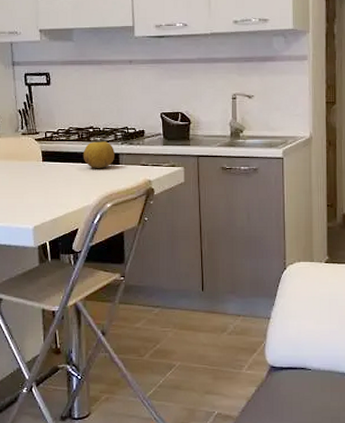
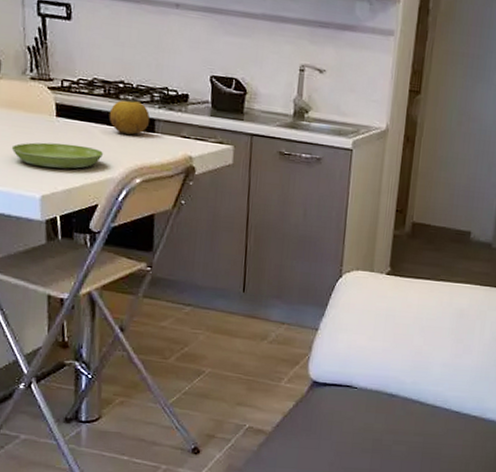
saucer: none [9,182,81,202] -> present [11,142,104,169]

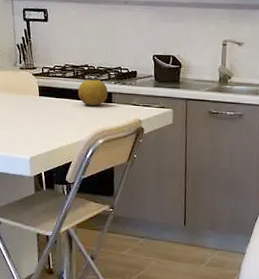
saucer: present [11,142,104,169] -> none [8,116,75,136]

